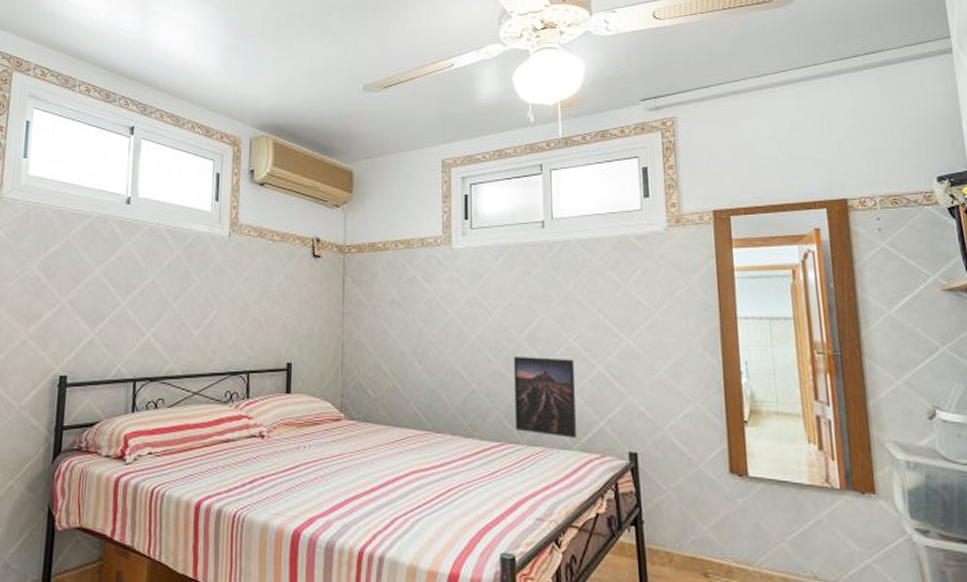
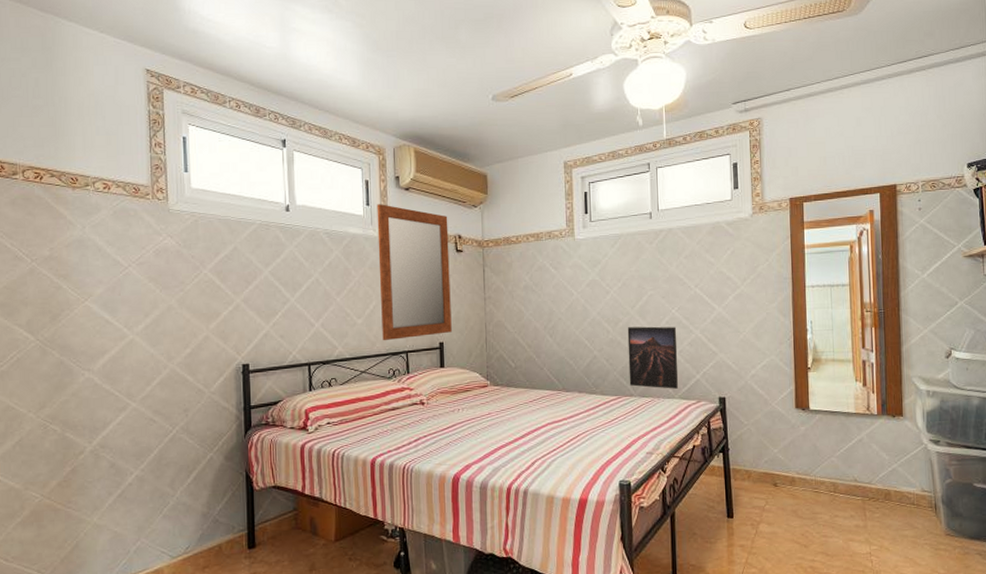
mirror: none [221,200,306,358] -> present [377,204,452,341]

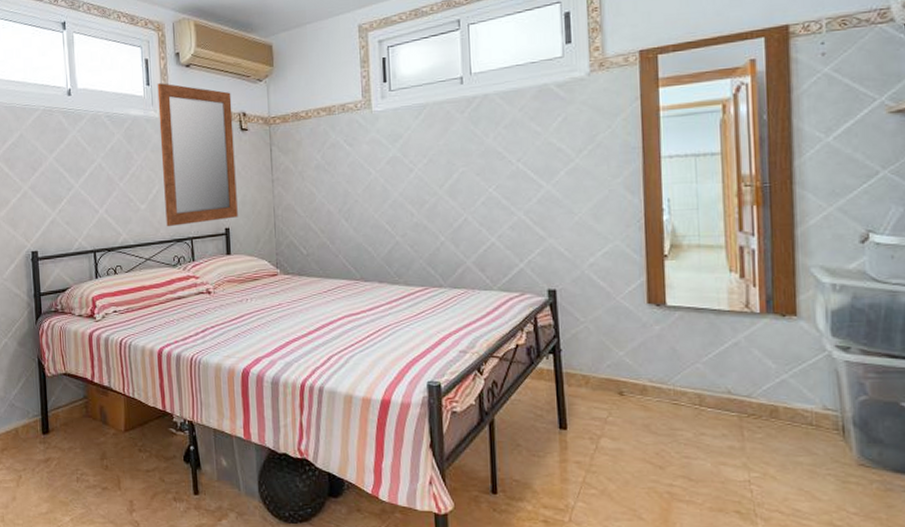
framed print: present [627,326,679,389] -> none [435,208,498,280]

